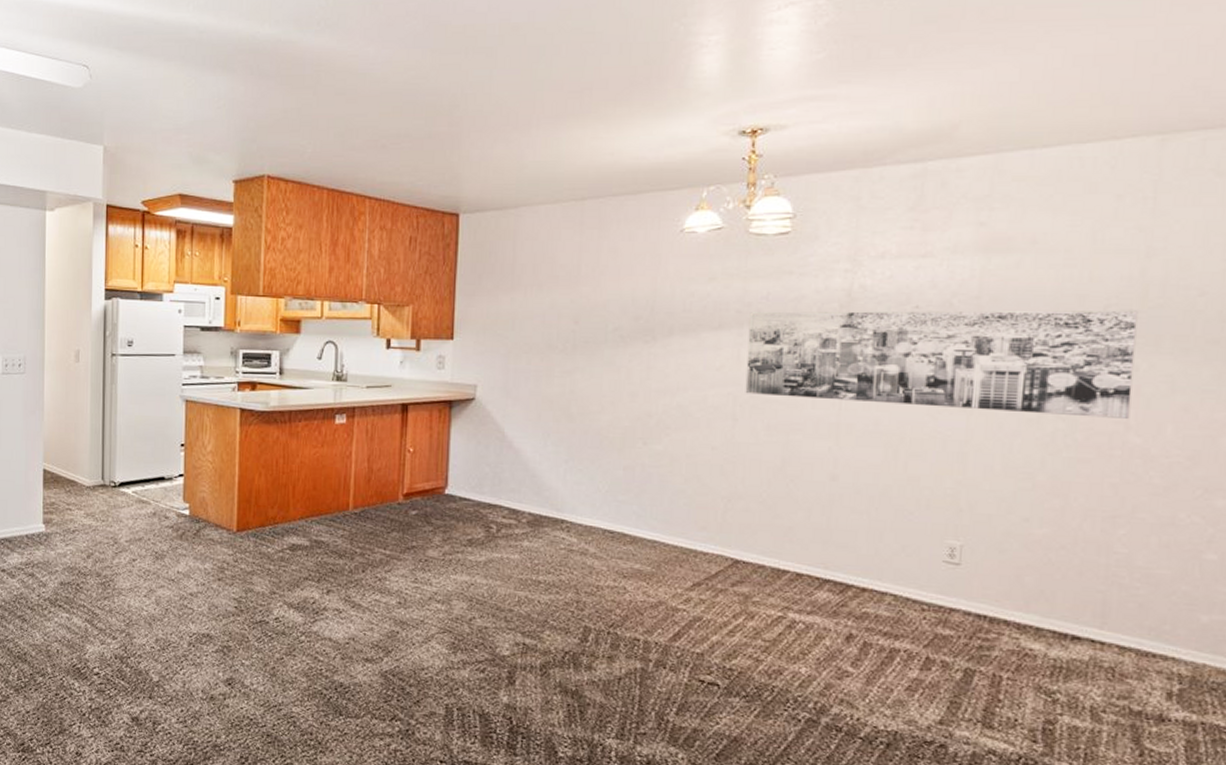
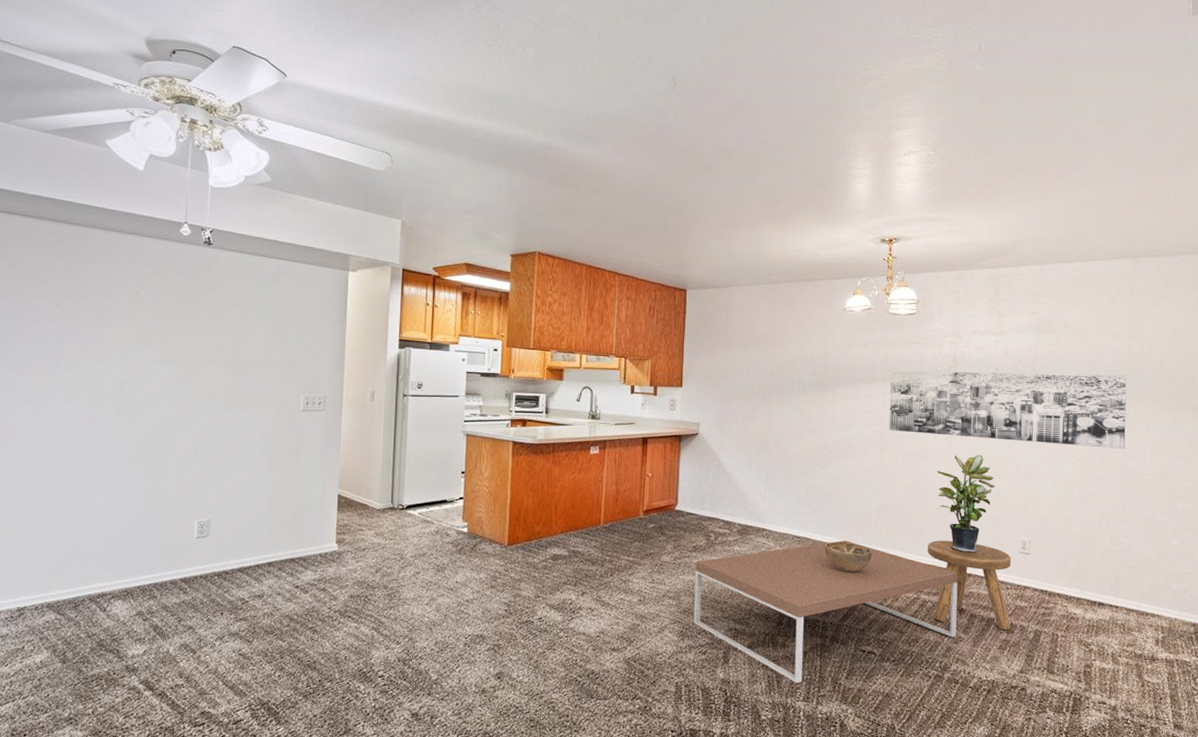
coffee table: none [468,537,846,716] -> present [693,540,958,684]
decorative bowl: none [648,539,717,580] -> present [824,541,872,573]
stool: none [800,541,931,666] -> present [928,540,1012,630]
potted plant: none [816,426,909,560] -> present [936,454,996,553]

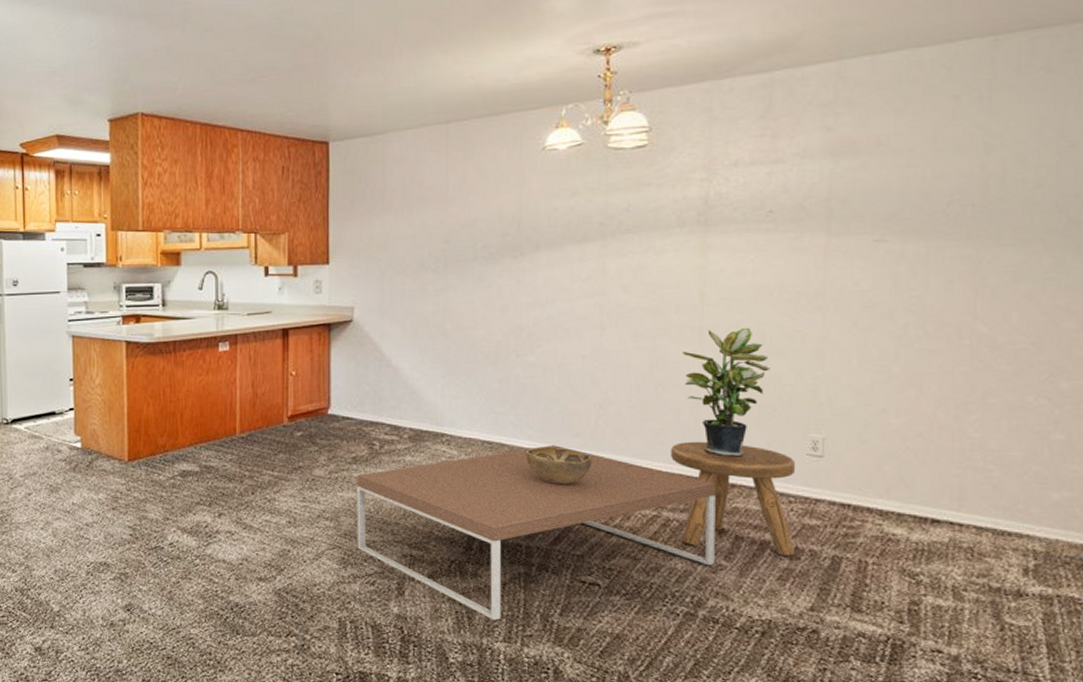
wall art: present [889,370,1127,449] -> none [611,205,979,309]

